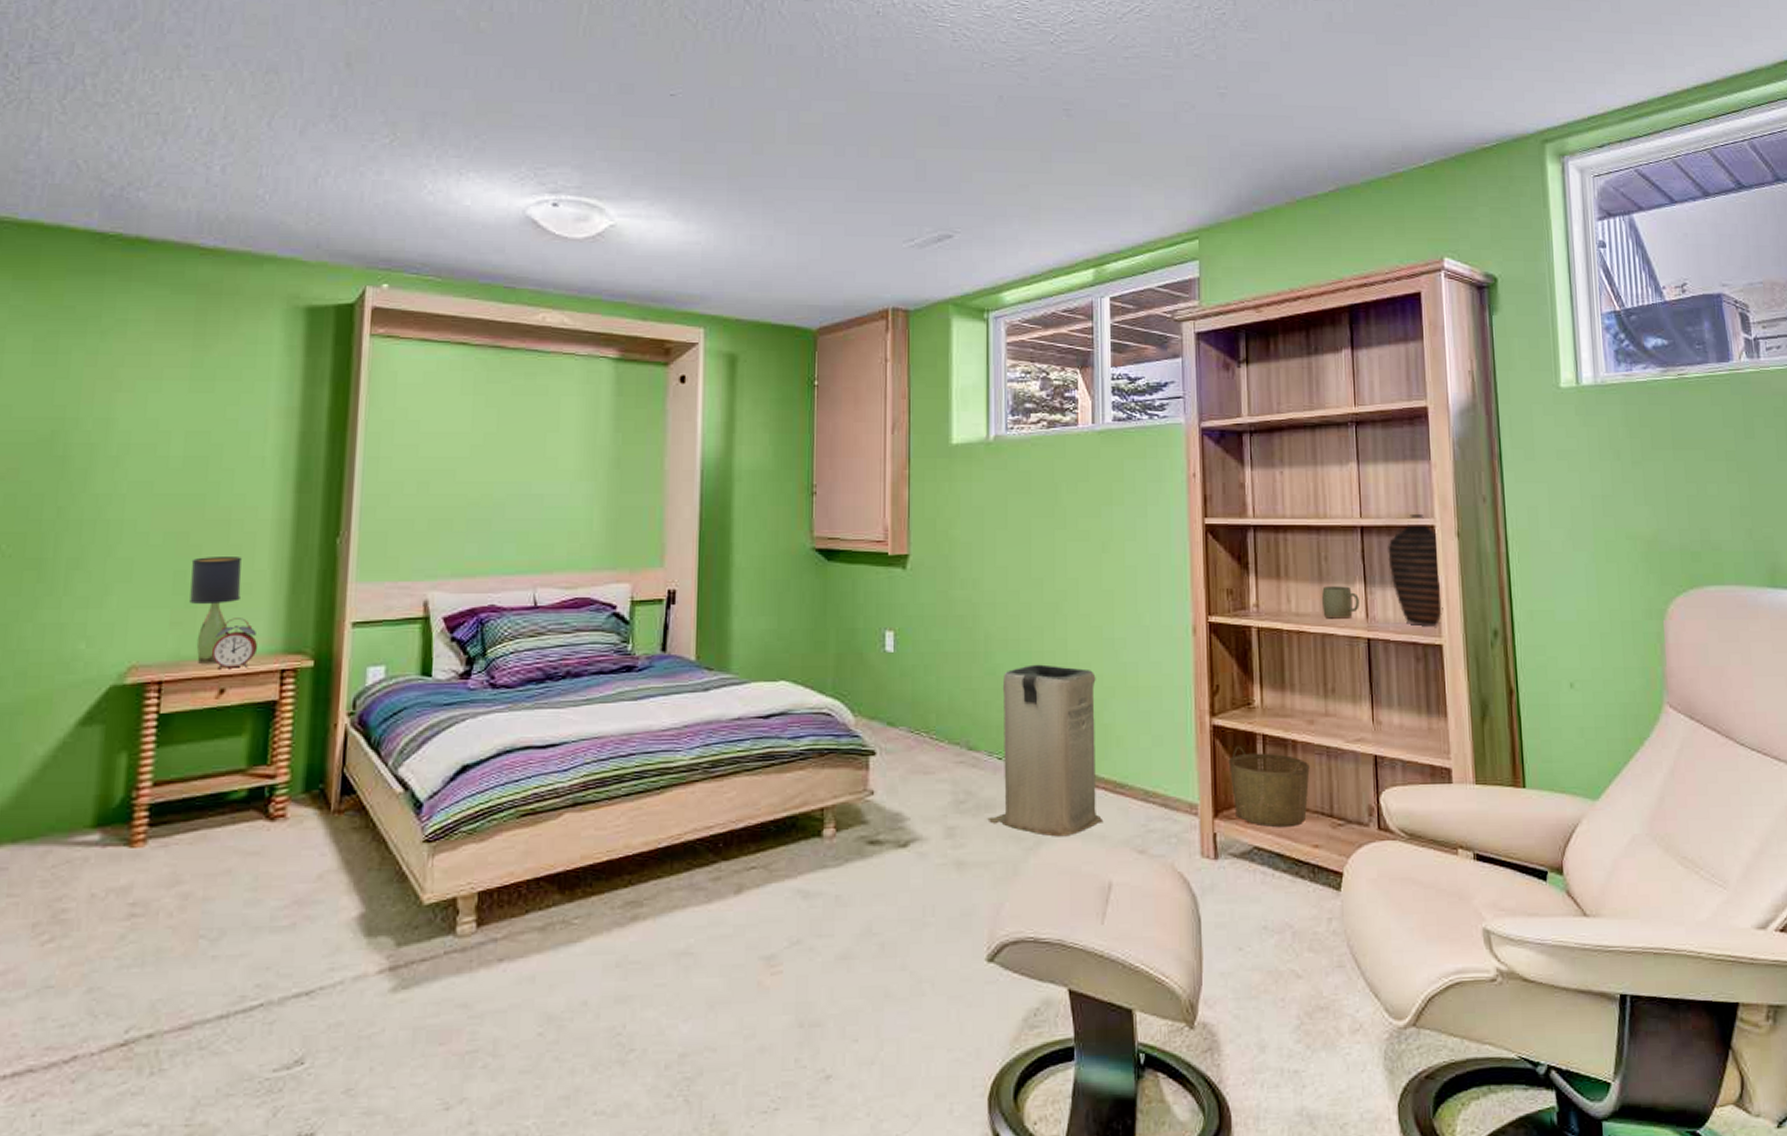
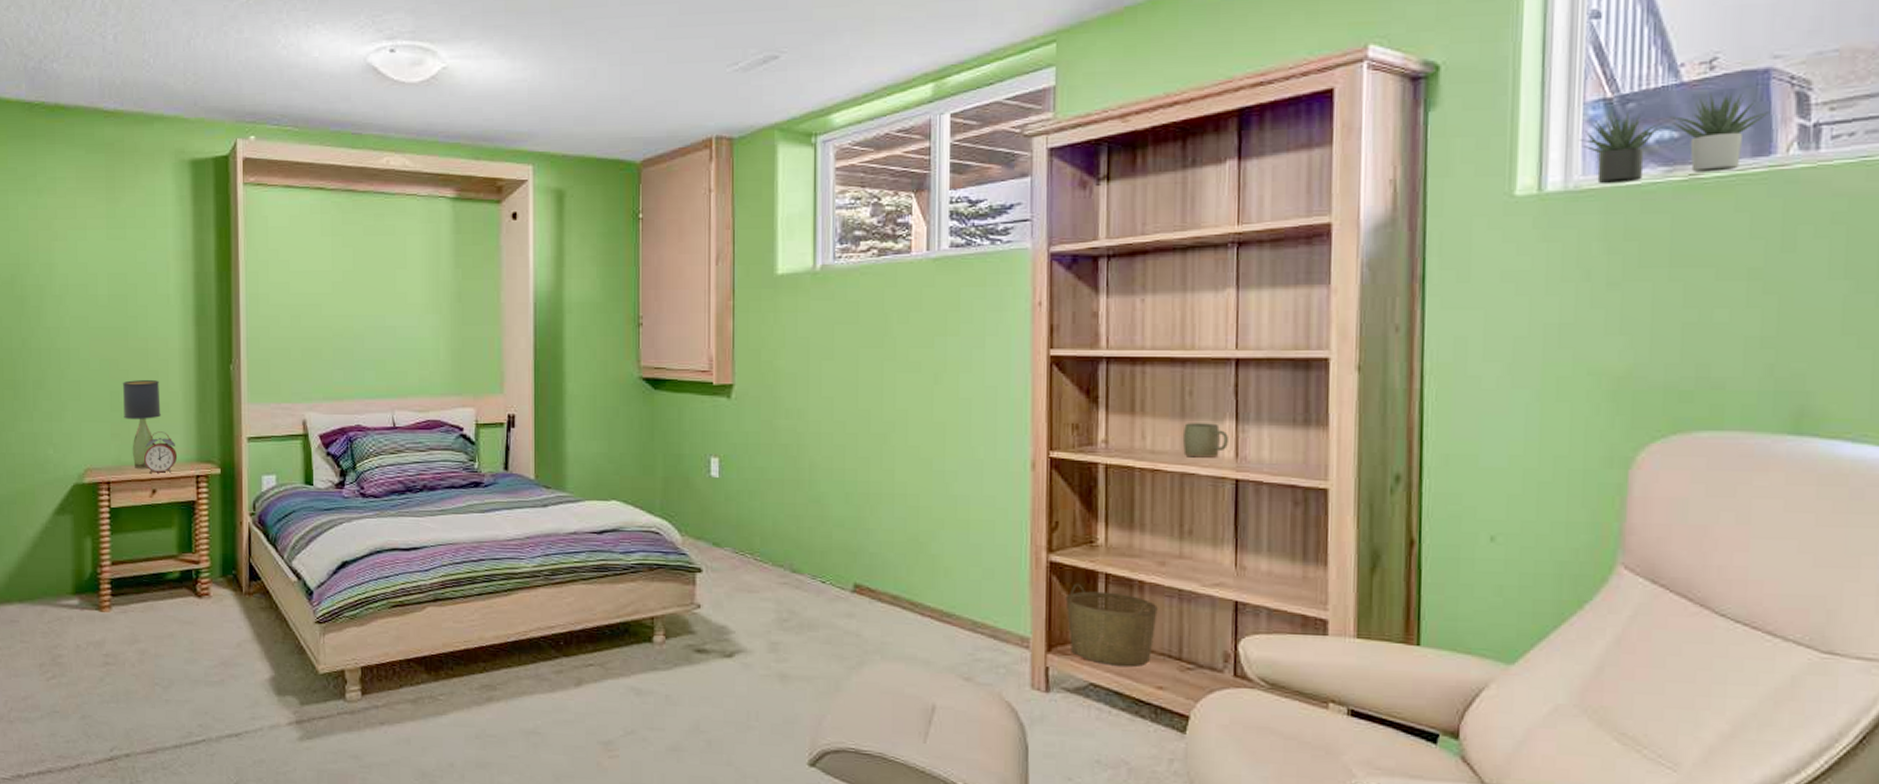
laundry basket: present [987,664,1102,837] -> none [810,494,927,659]
decorative vase: present [1388,513,1443,627] -> none [1267,344,1333,469]
succulent plant: none [1601,310,1724,380] -> present [1579,93,1769,185]

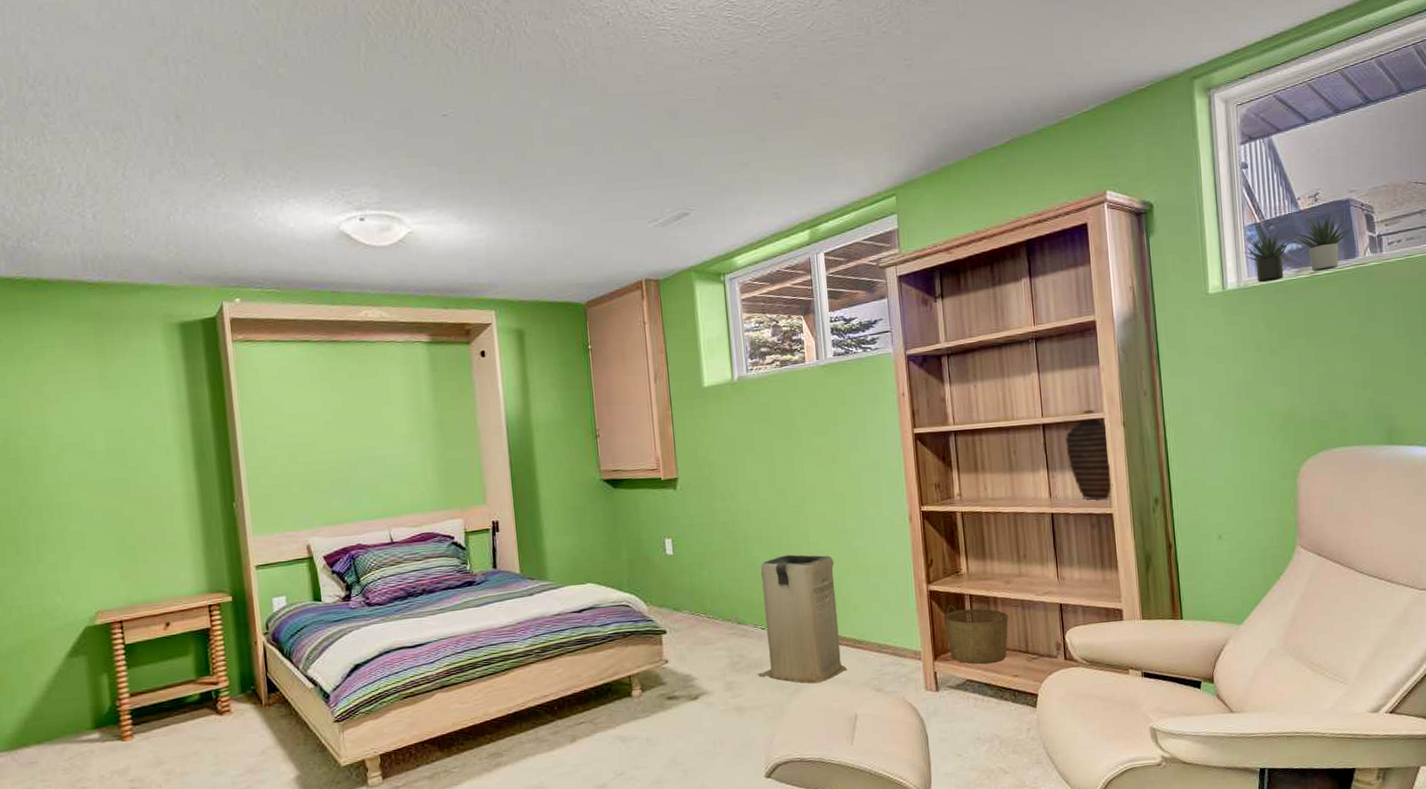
table lamp: present [122,380,161,469] -> none [127,523,169,606]
alarm clock: present [144,431,178,474] -> none [155,569,189,609]
laundry basket: none [810,494,927,659] -> present [757,554,847,684]
mug: present [1182,423,1228,458] -> none [1012,473,1044,500]
decorative vase: none [1267,344,1333,469] -> present [1065,409,1113,501]

